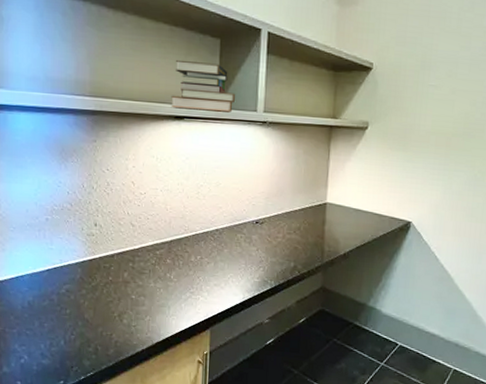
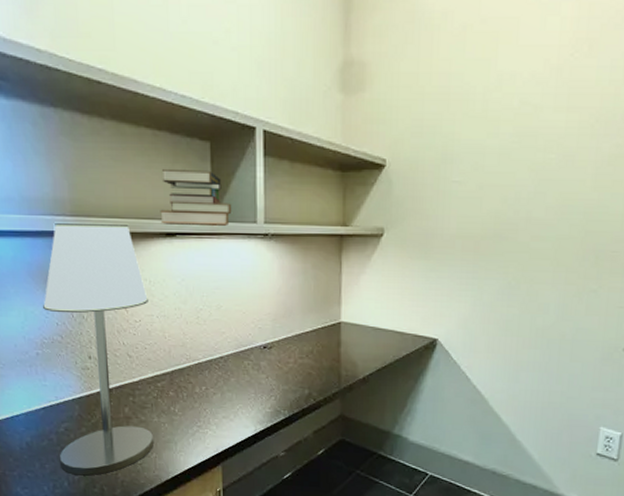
table lamp: none [55,102,155,336] -> present [42,223,153,476]

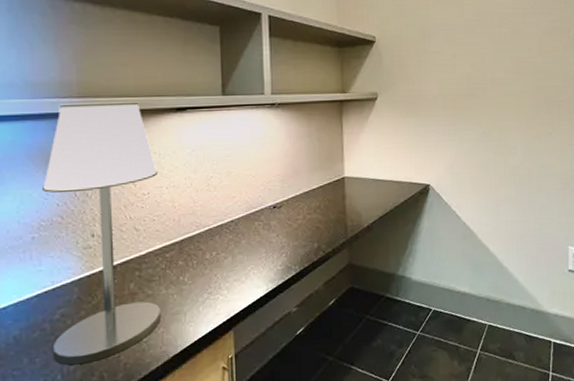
books: present [160,168,231,226] -> none [171,50,240,100]

